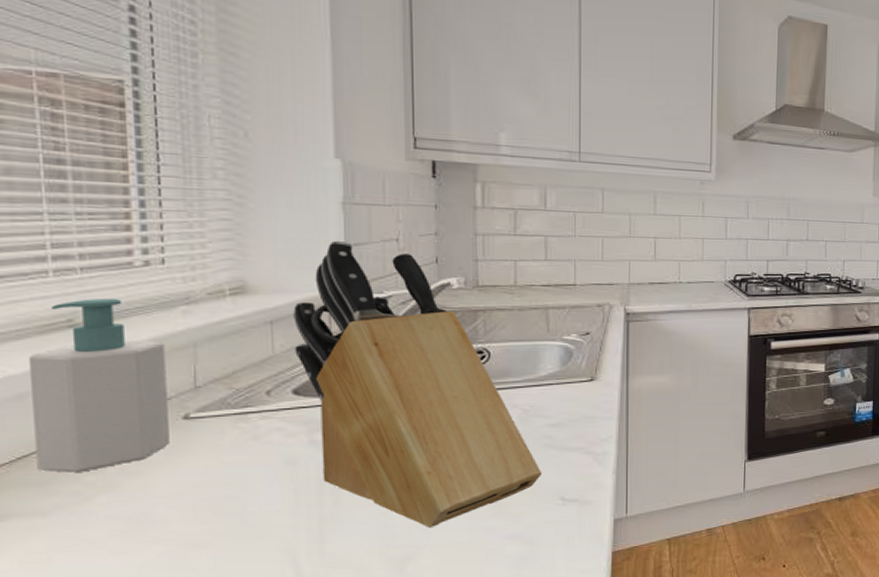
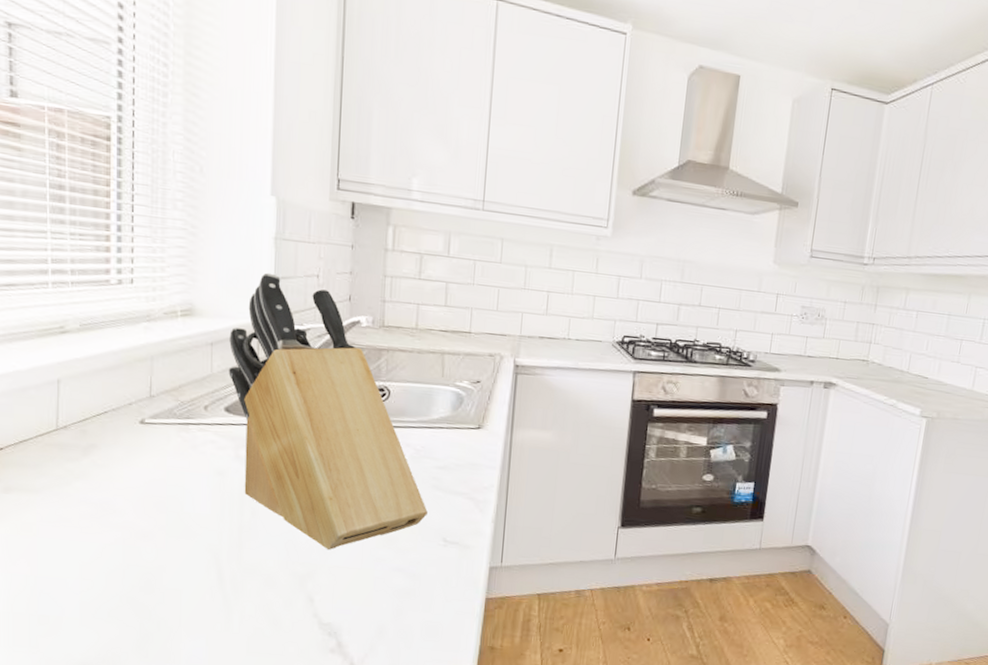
soap bottle: present [29,297,170,473] -> none [32,309,130,460]

